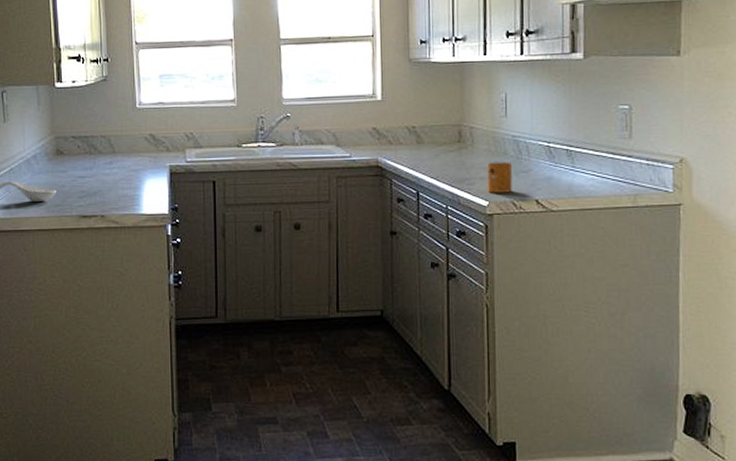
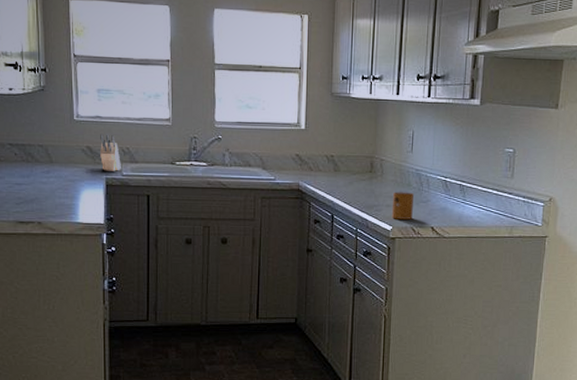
knife block: none [163,120,185,158] -> present [100,134,121,171]

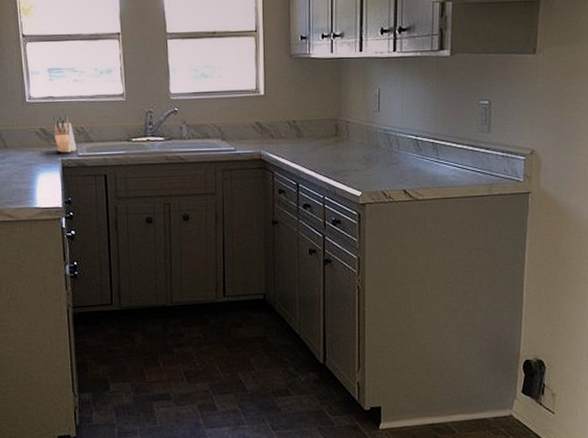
mug: present [391,192,415,220] -> none [360,154,384,184]

